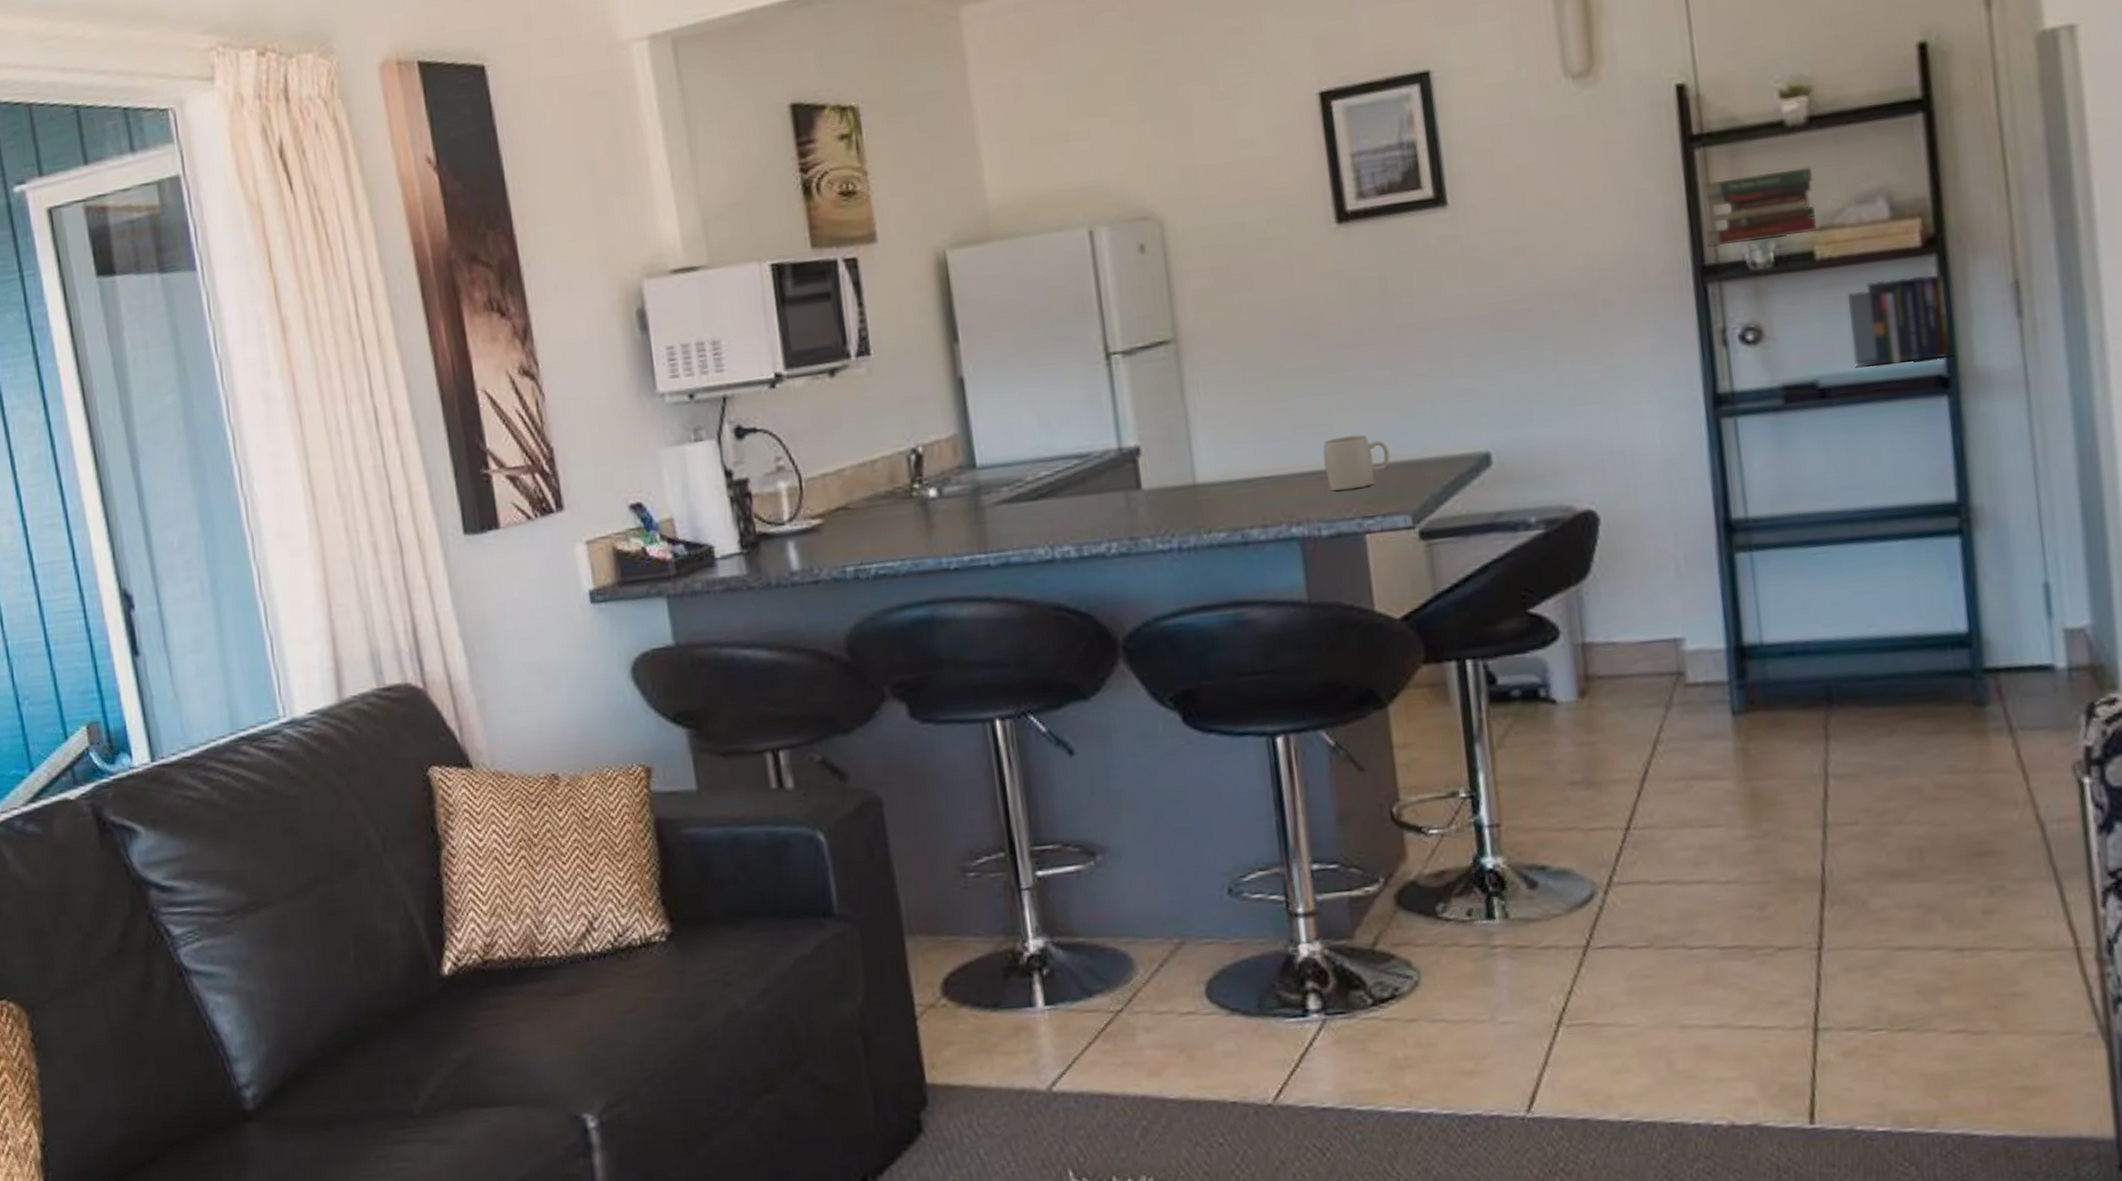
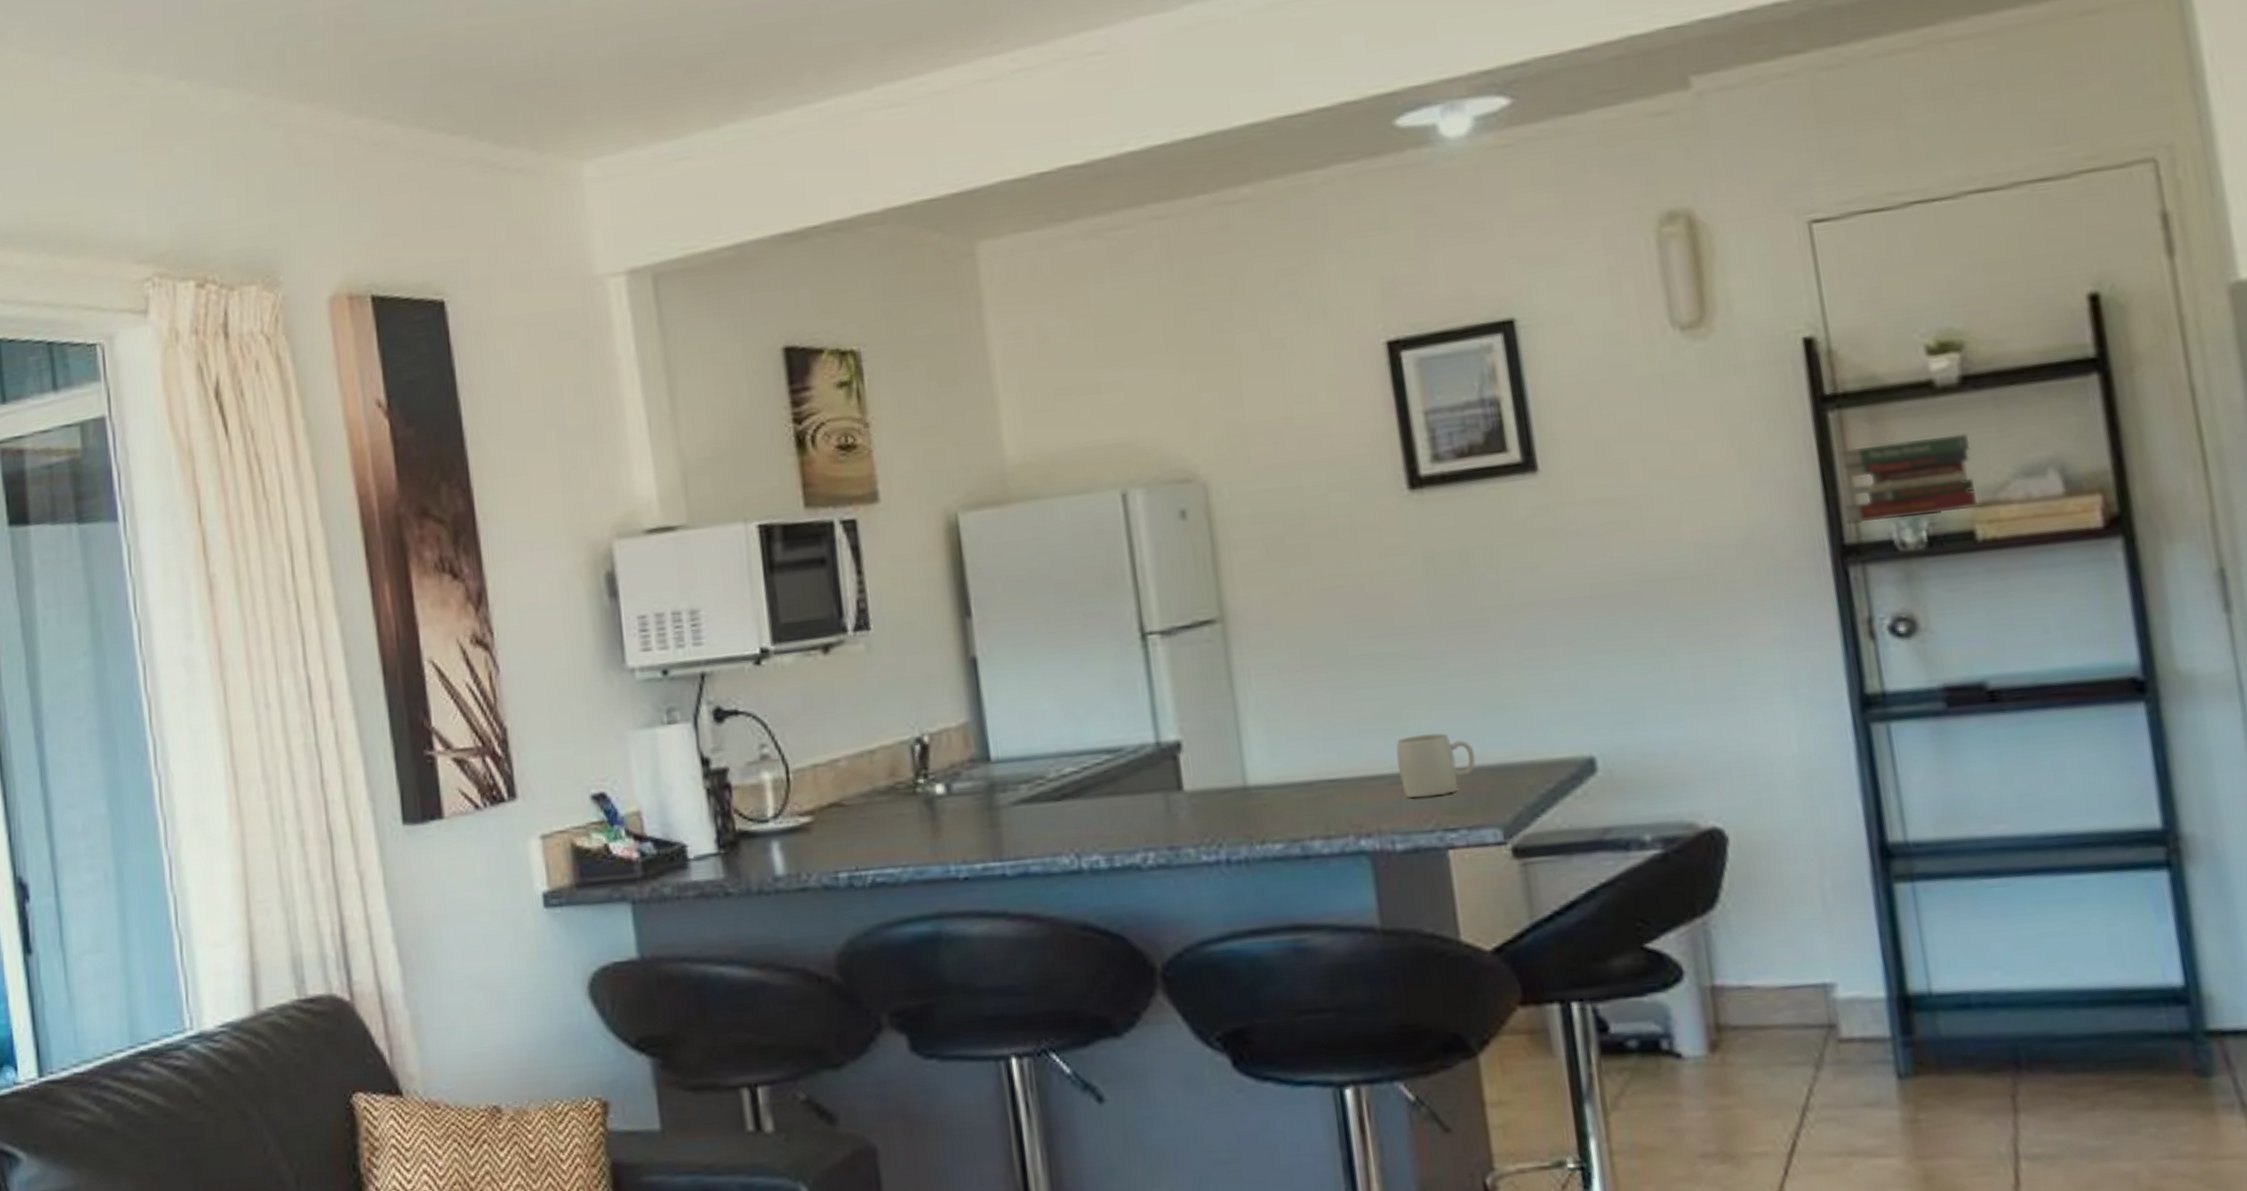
books: present [1847,274,1951,368] -> none [2017,559,2147,668]

